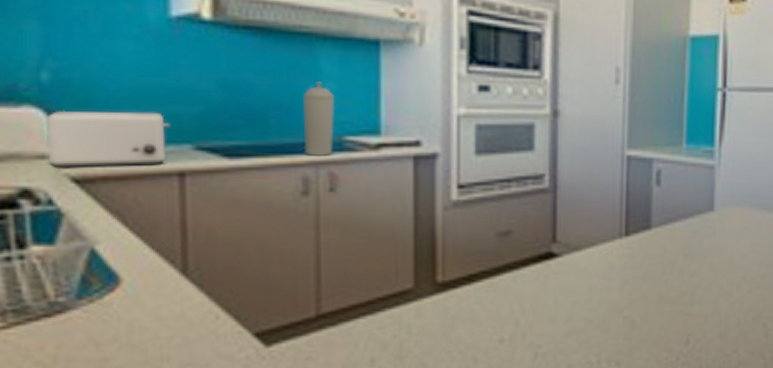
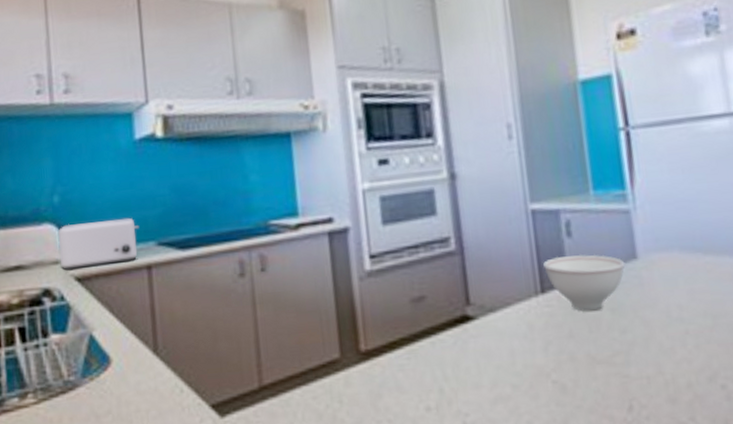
canister: present [302,82,334,156] -> none [233,176,261,241]
bowl: none [630,202,703,255] -> present [542,254,625,311]

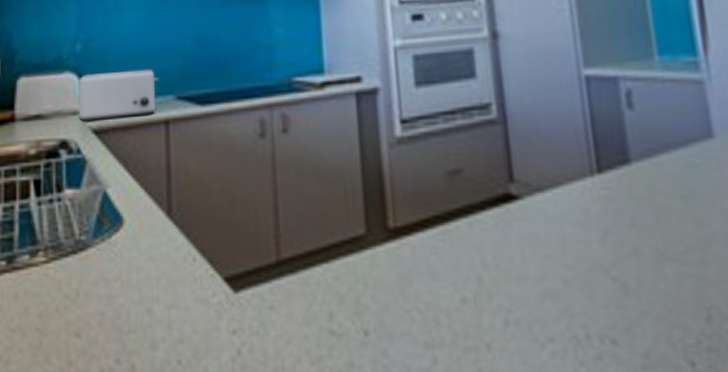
bowl: present [542,254,625,311] -> none [598,129,699,197]

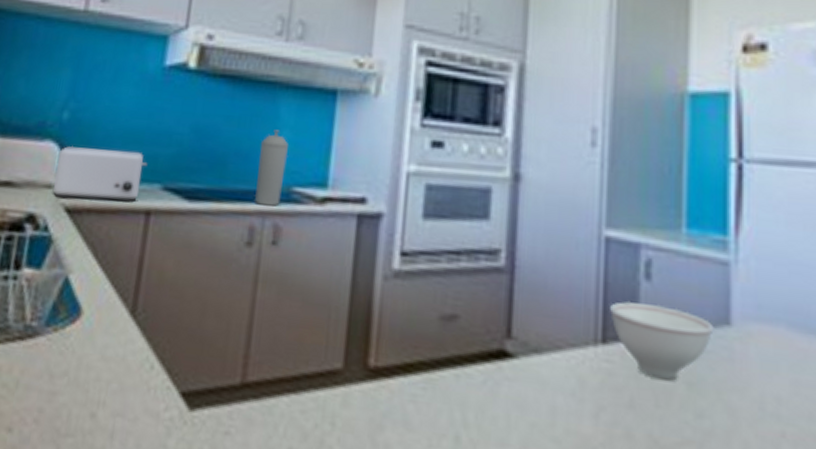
canister: none [257,28,284,99] -> present [254,129,288,207]
bowl: none [598,129,699,197] -> present [608,300,714,381]

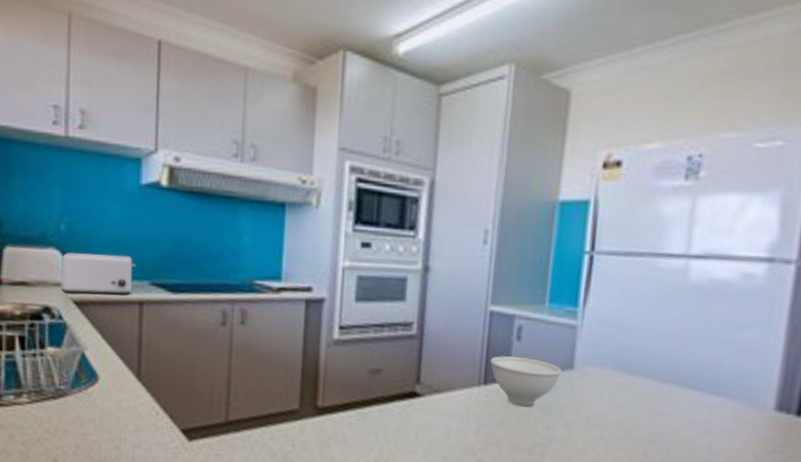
canister: present [254,129,288,207] -> none [224,236,249,296]

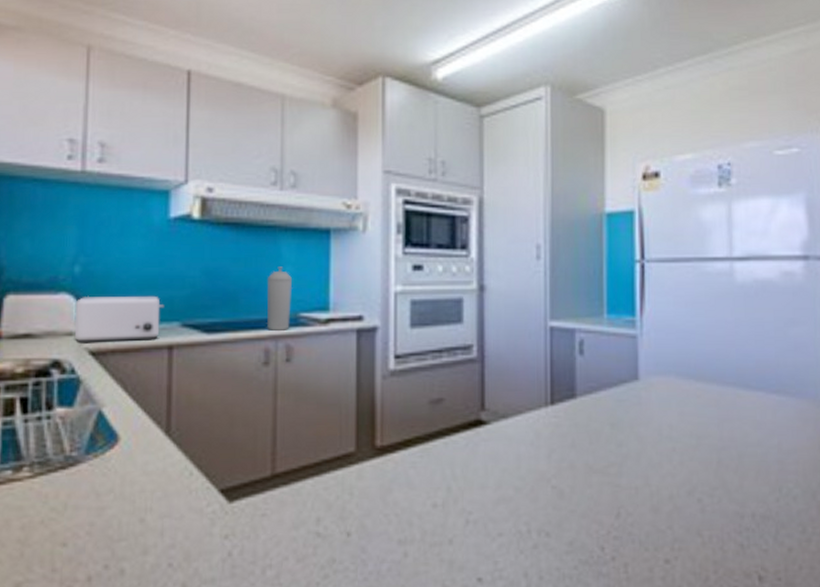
canister: none [224,236,249,296] -> present [266,266,292,330]
bowl: present [489,355,562,407] -> none [554,371,628,424]

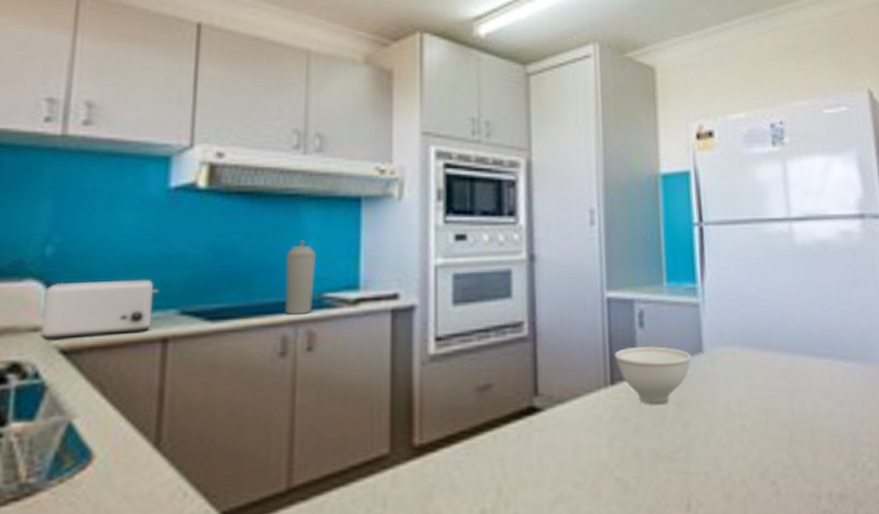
bowl: none [554,371,628,424] -> present [614,345,692,405]

